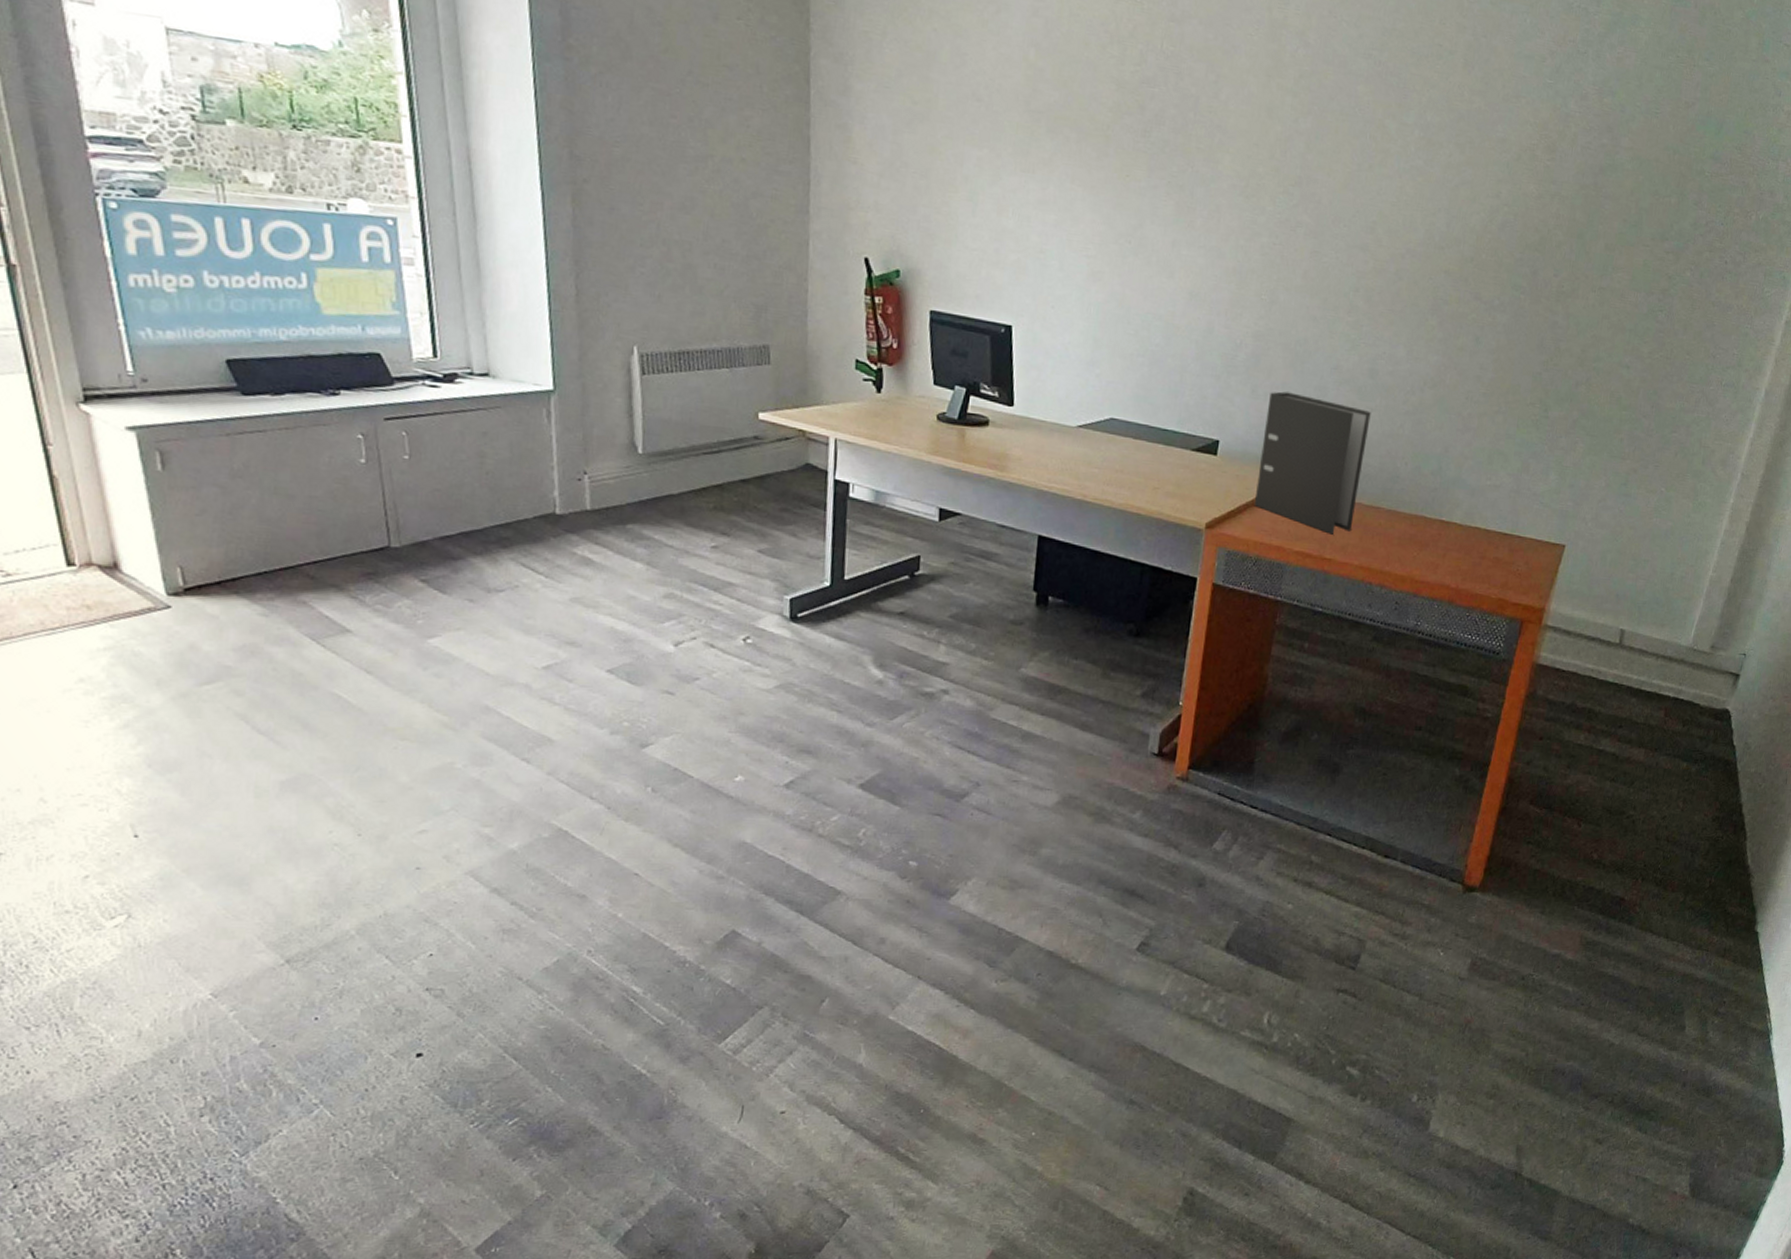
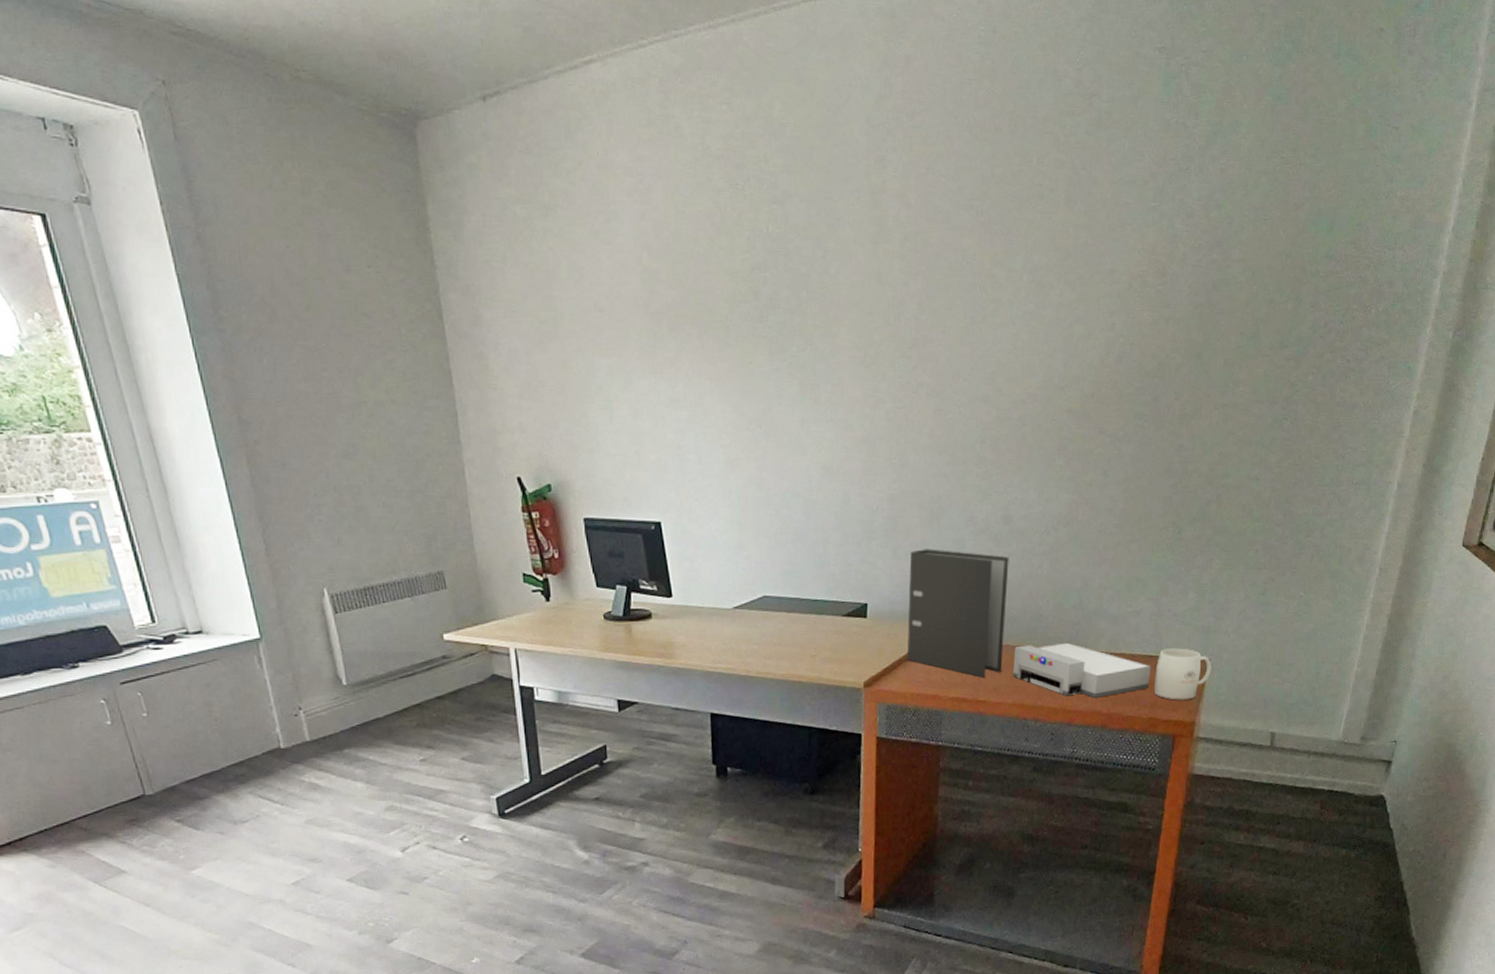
architectural model: none [1362,505,1506,571] -> present [1013,642,1151,698]
mug: none [1505,528,1567,585] -> present [1153,648,1212,700]

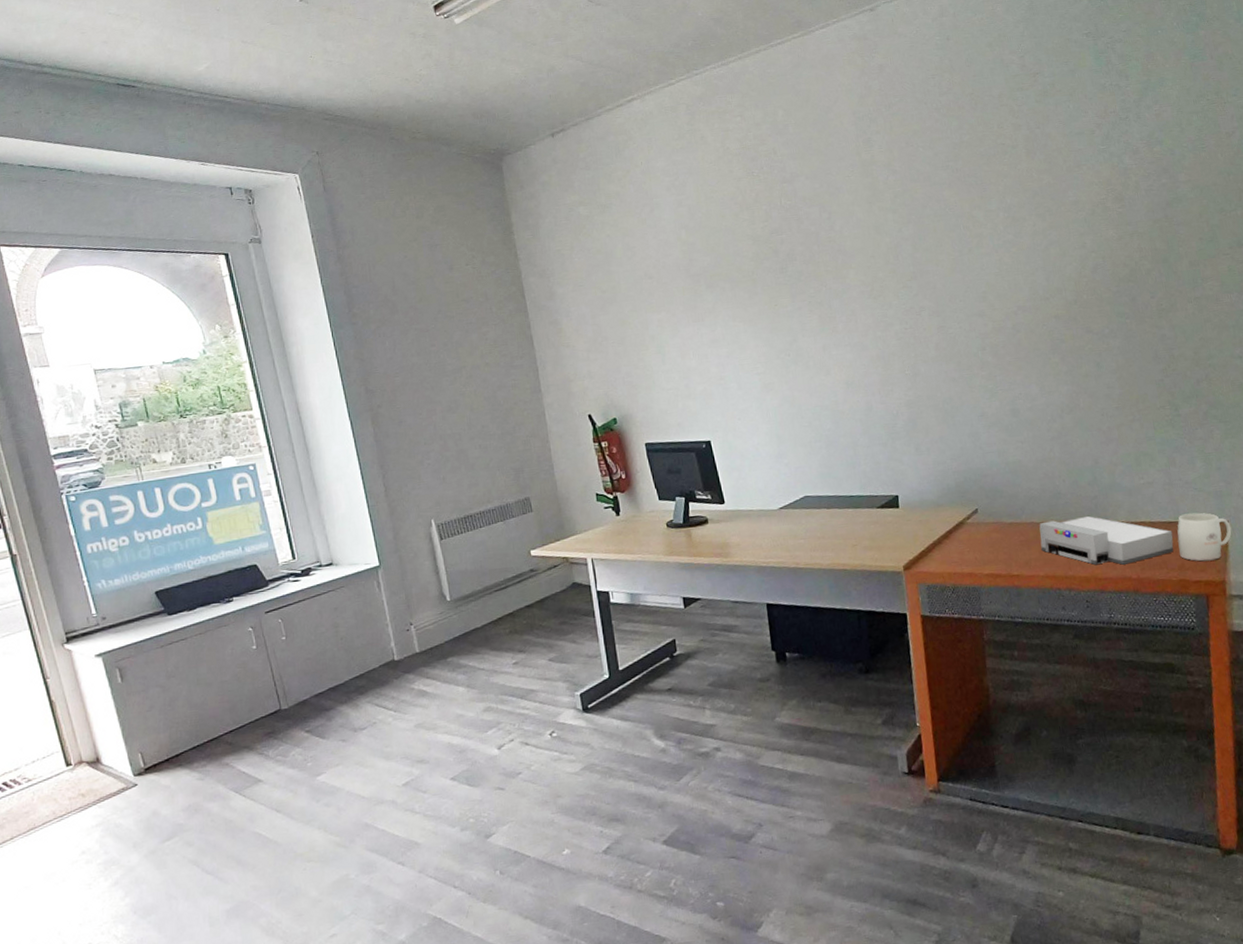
binder: present [907,549,1009,678] -> none [931,443,1030,554]

